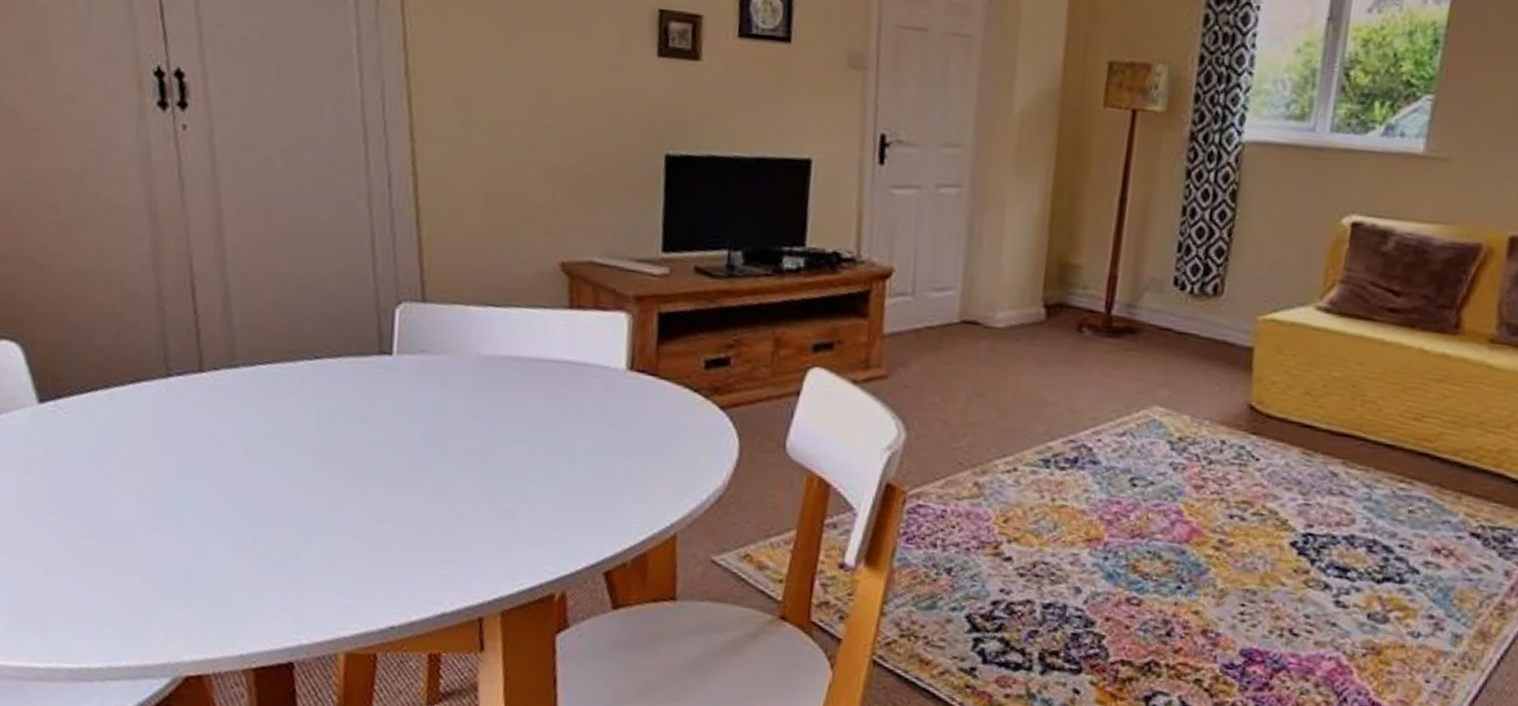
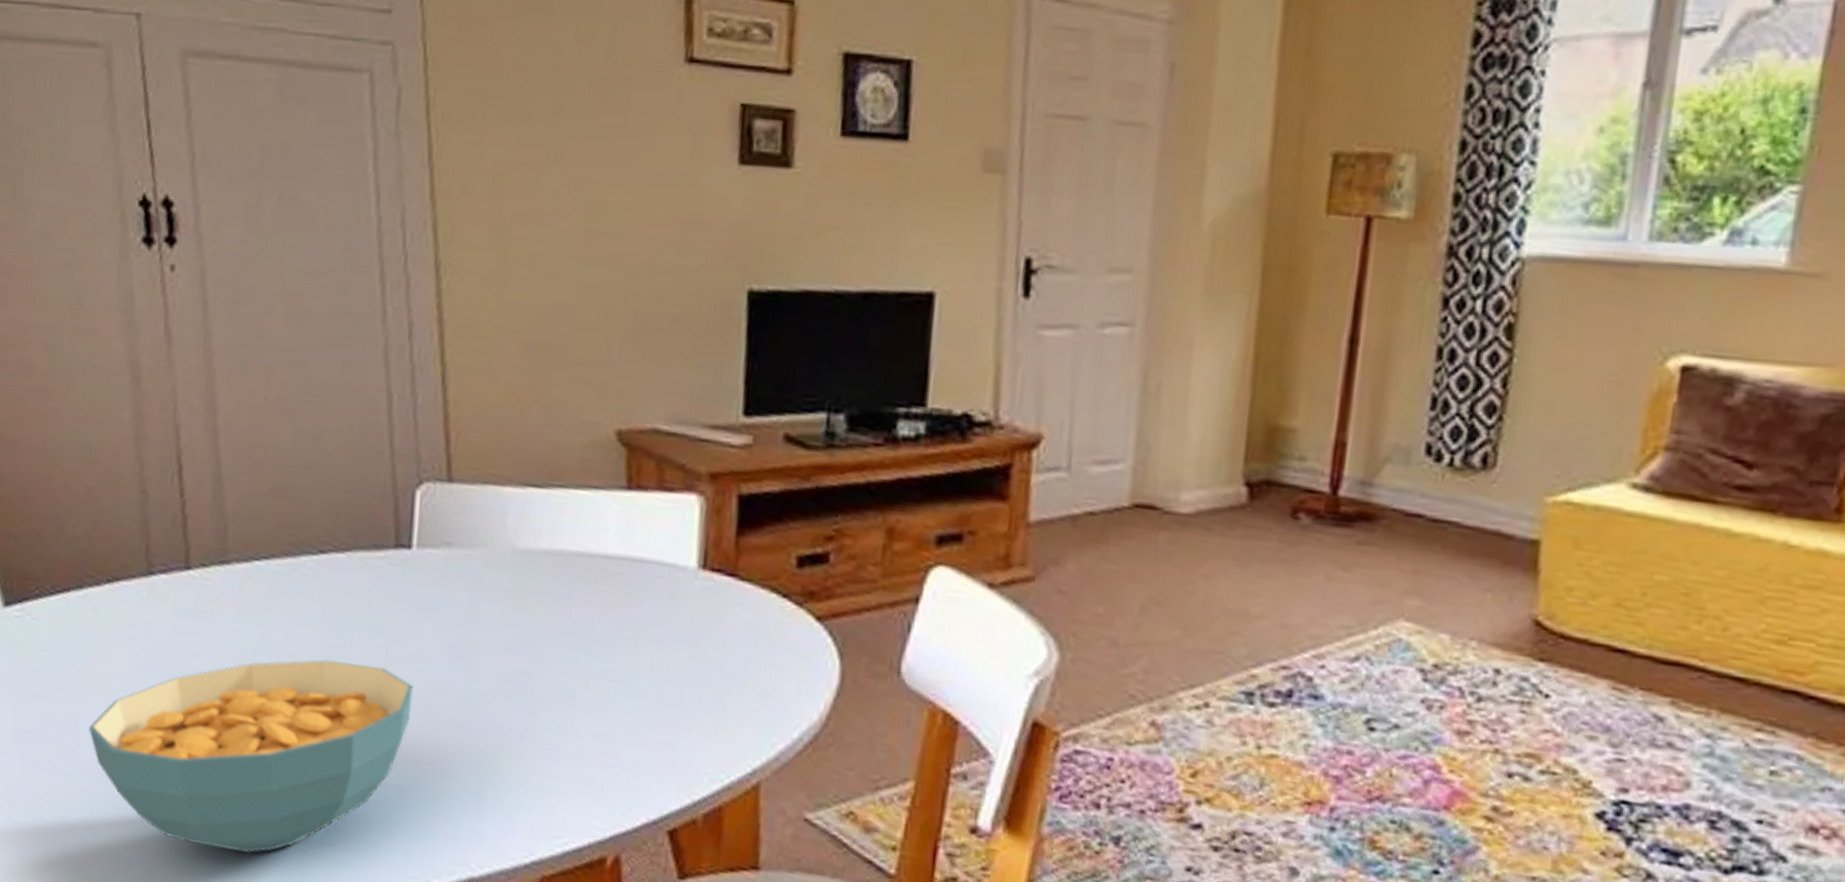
cereal bowl: none [116,443,395,599] -> present [89,659,413,853]

